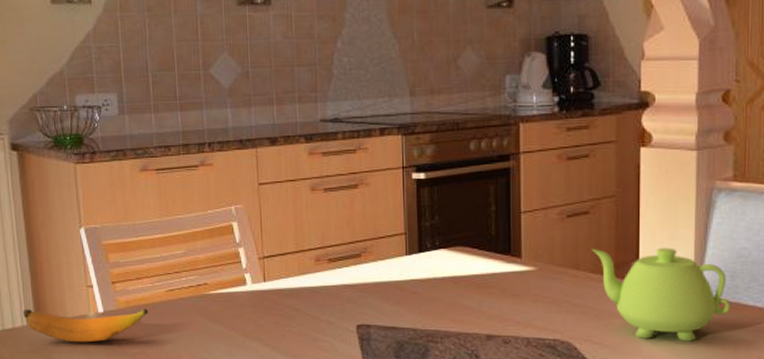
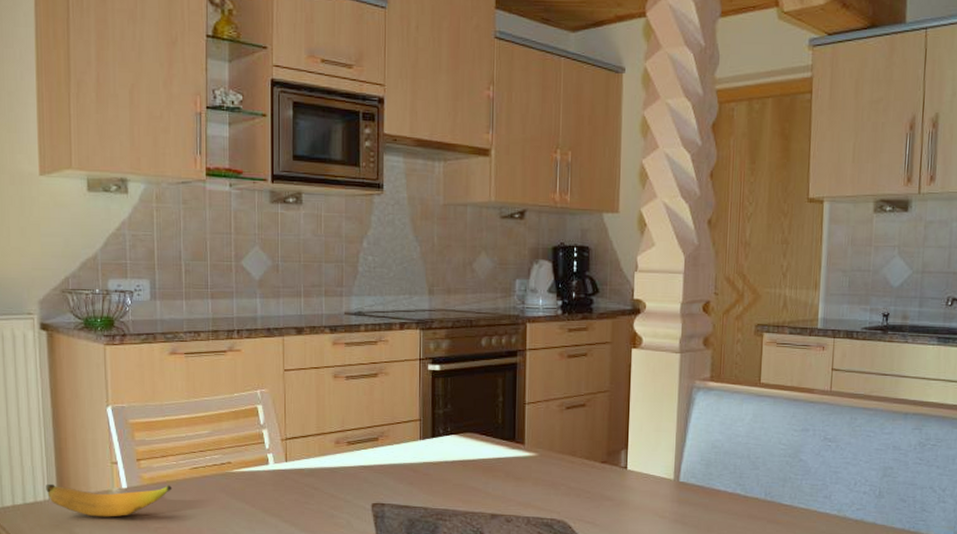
teapot: present [591,247,731,341] -> none [586,437,706,521]

